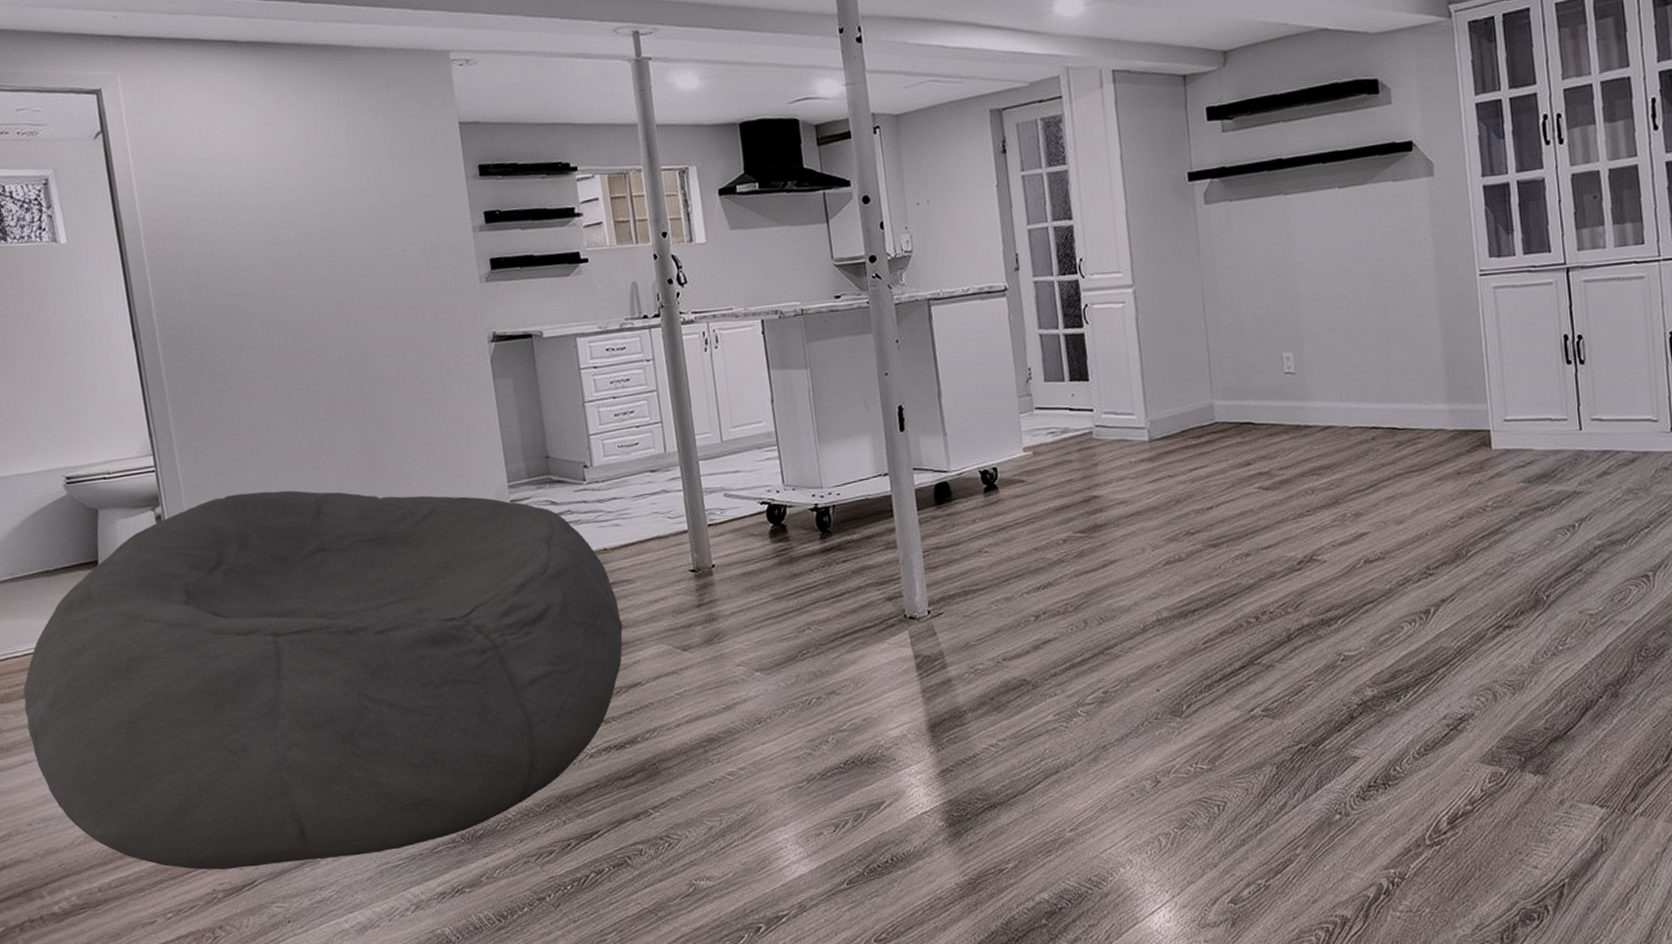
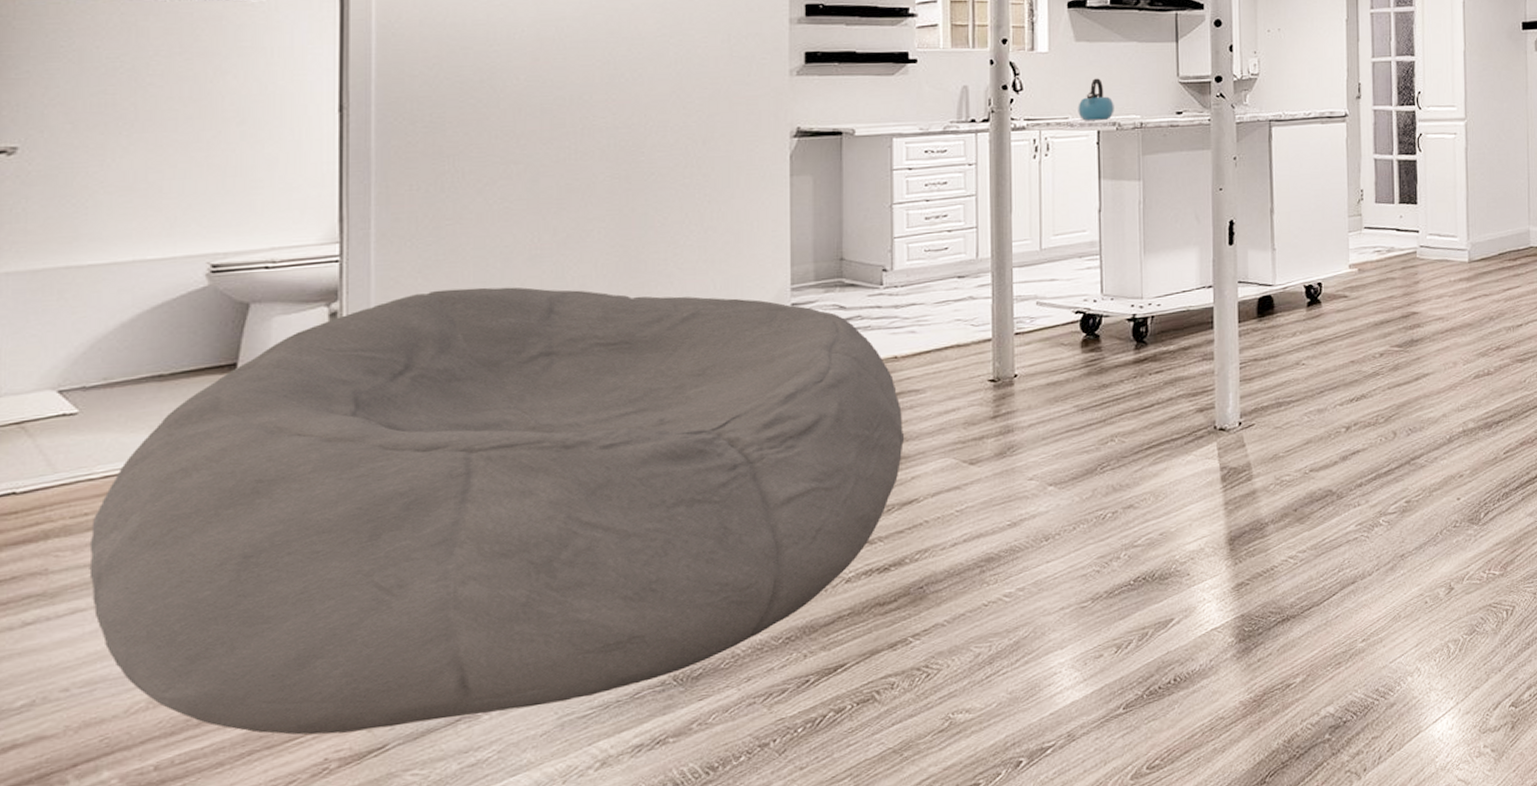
kettle: none [740,266,775,311] -> present [1078,78,1114,121]

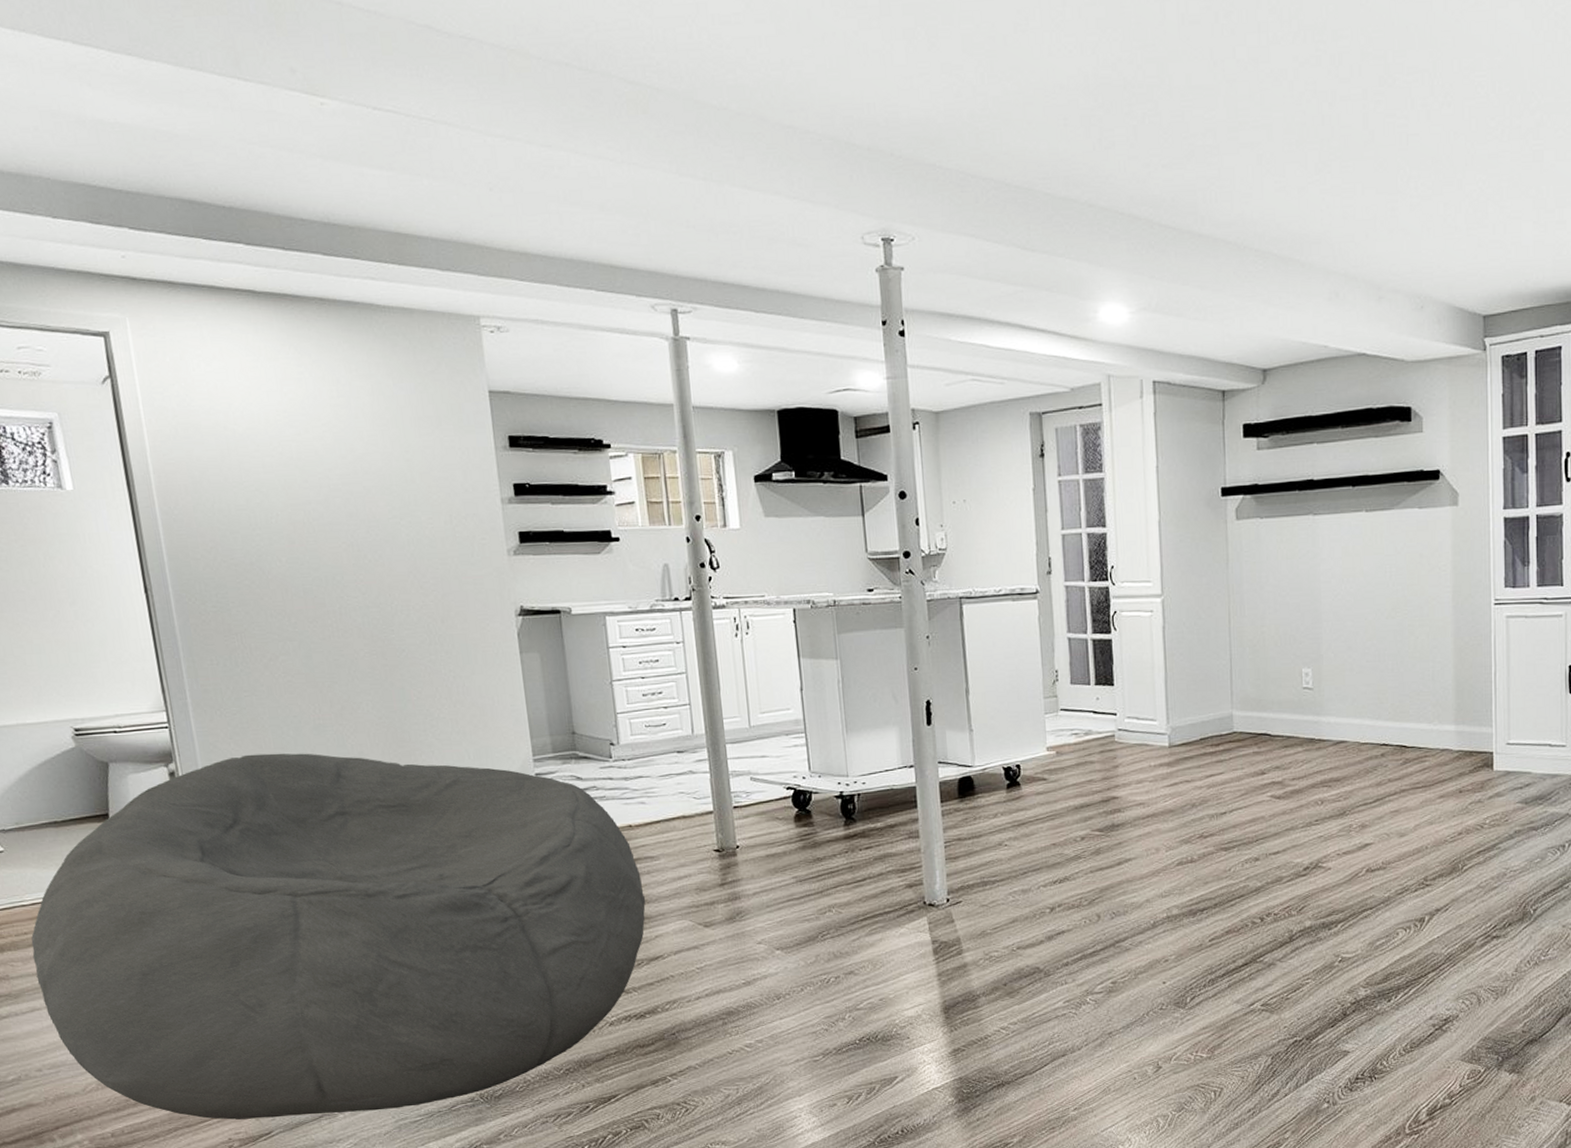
kettle: present [1078,78,1114,121] -> none [772,555,808,599]

